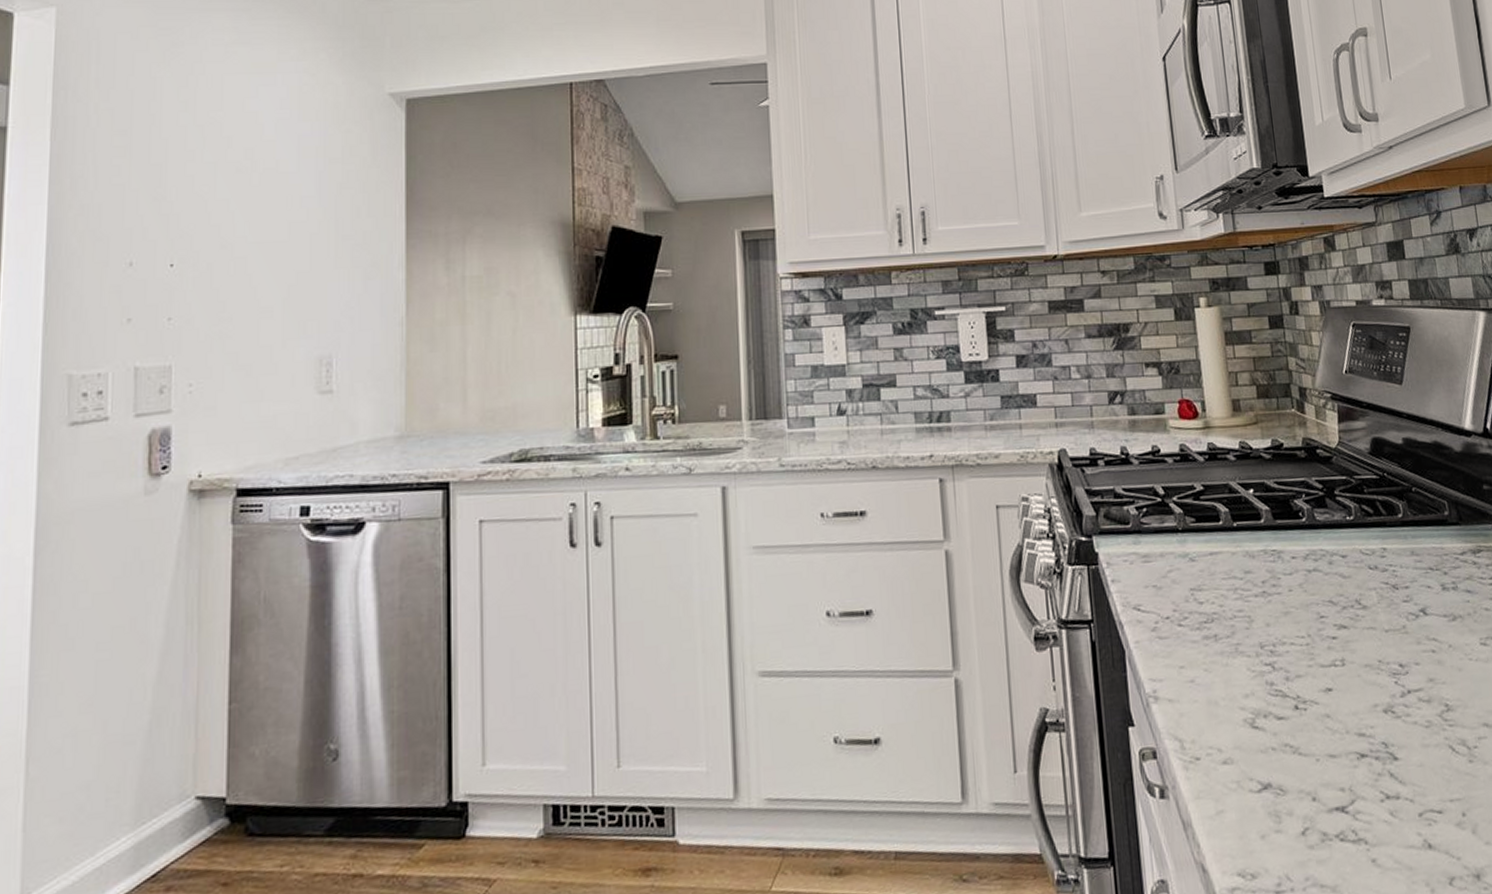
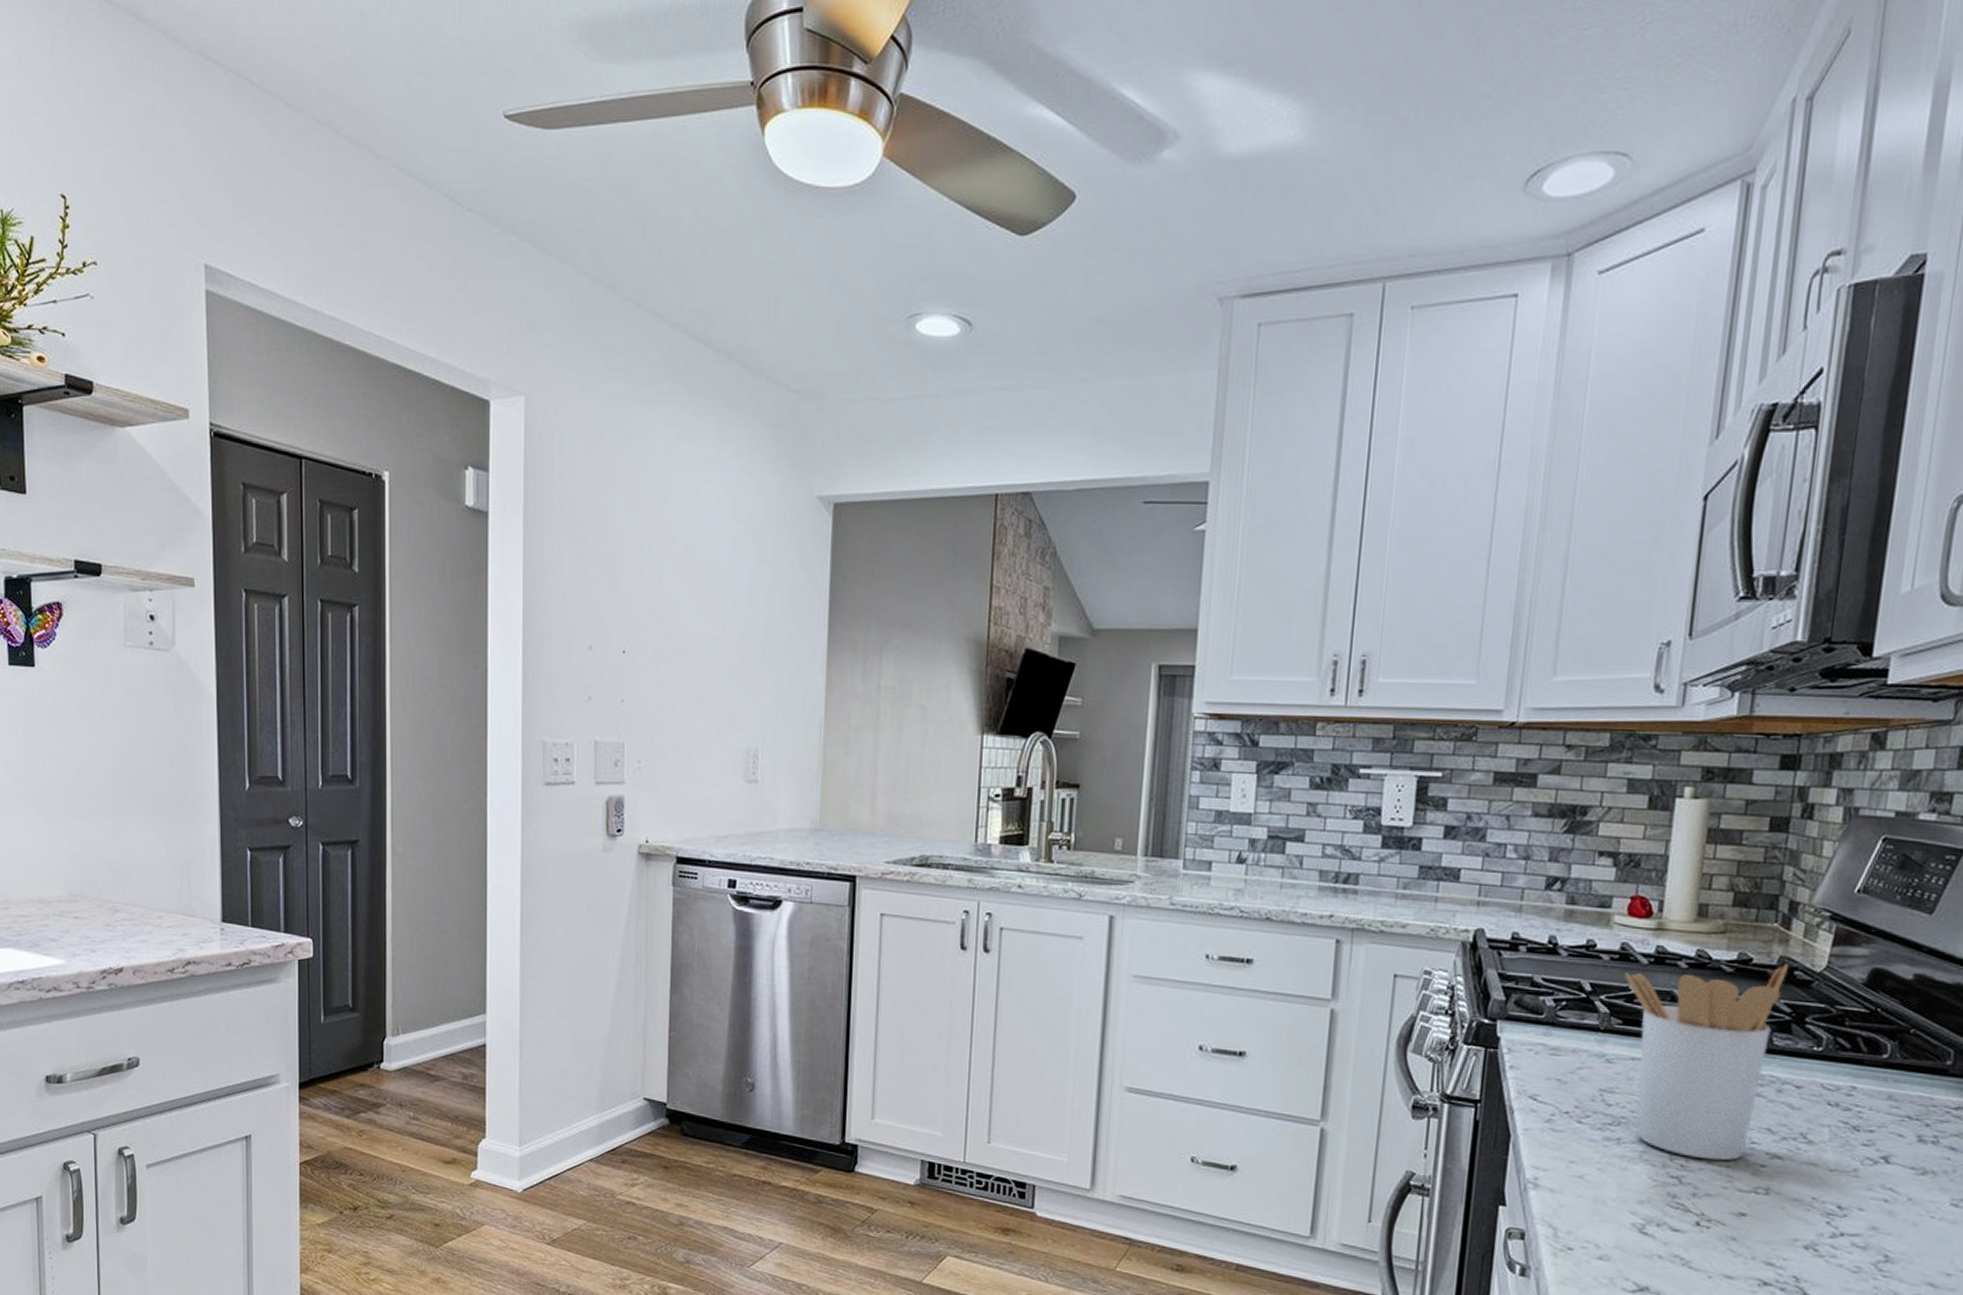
utensil holder: none [1188,444,1318,642] -> present [1625,964,1790,1161]

